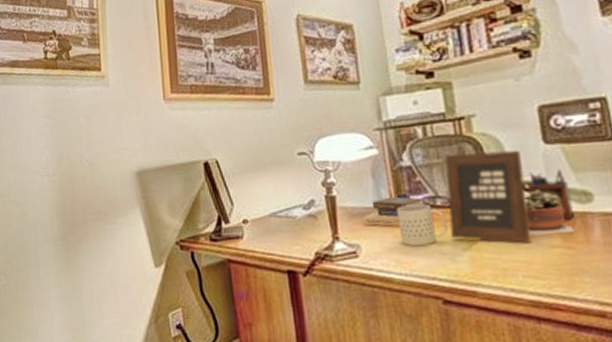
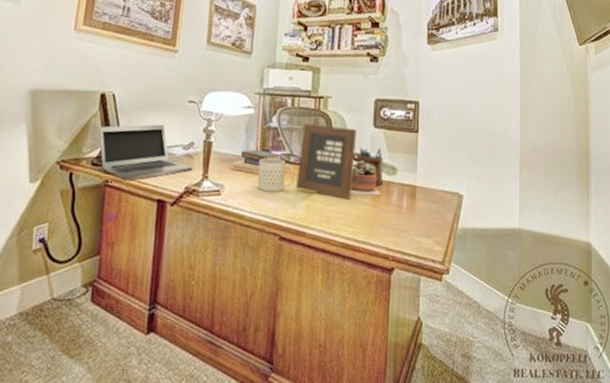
laptop: none [209,185,319,254] -> present [98,124,193,181]

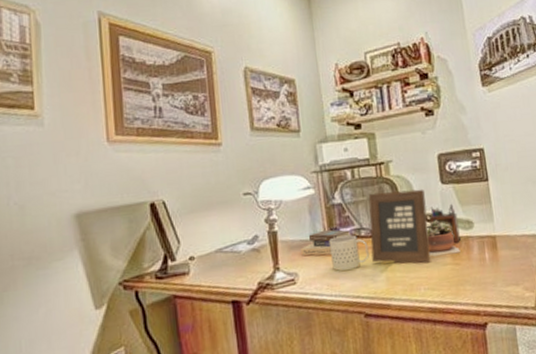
laptop: present [98,124,193,181] -> none [155,223,262,289]

